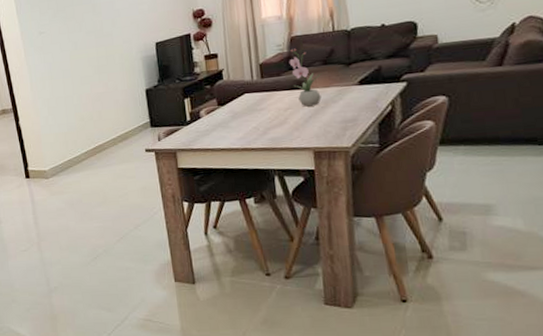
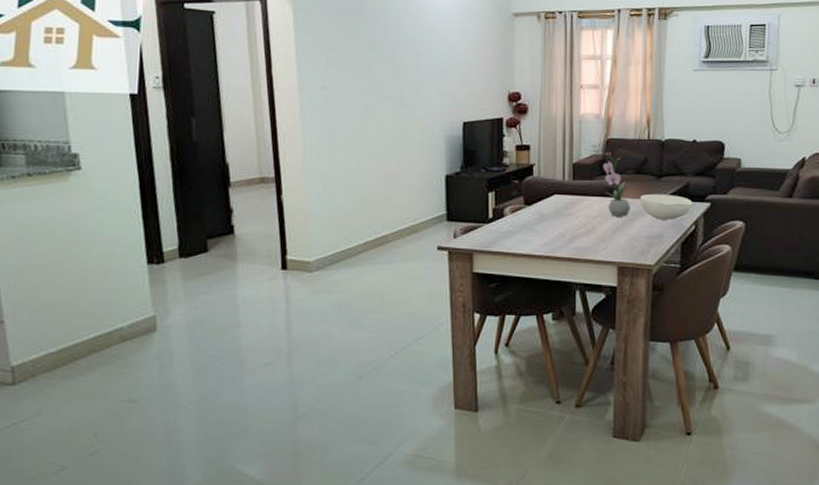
bowl: none [329,79,387,105] -> present [640,193,693,220]

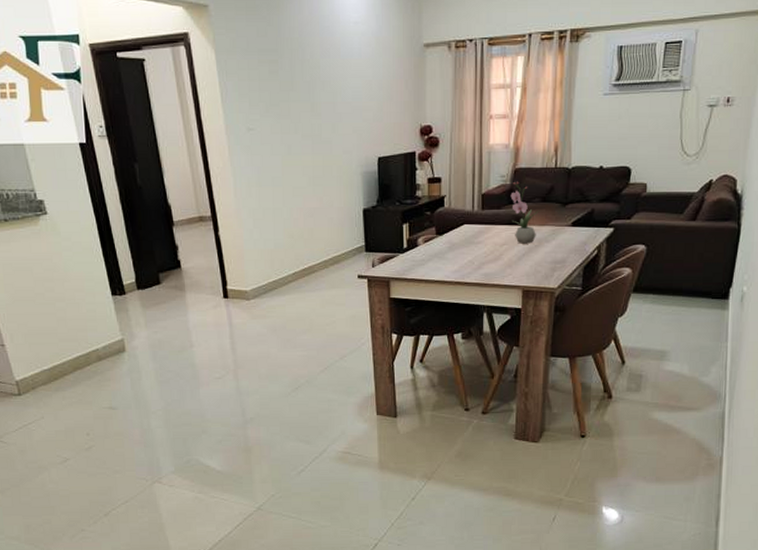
bowl: present [640,193,693,220] -> none [545,220,596,246]

